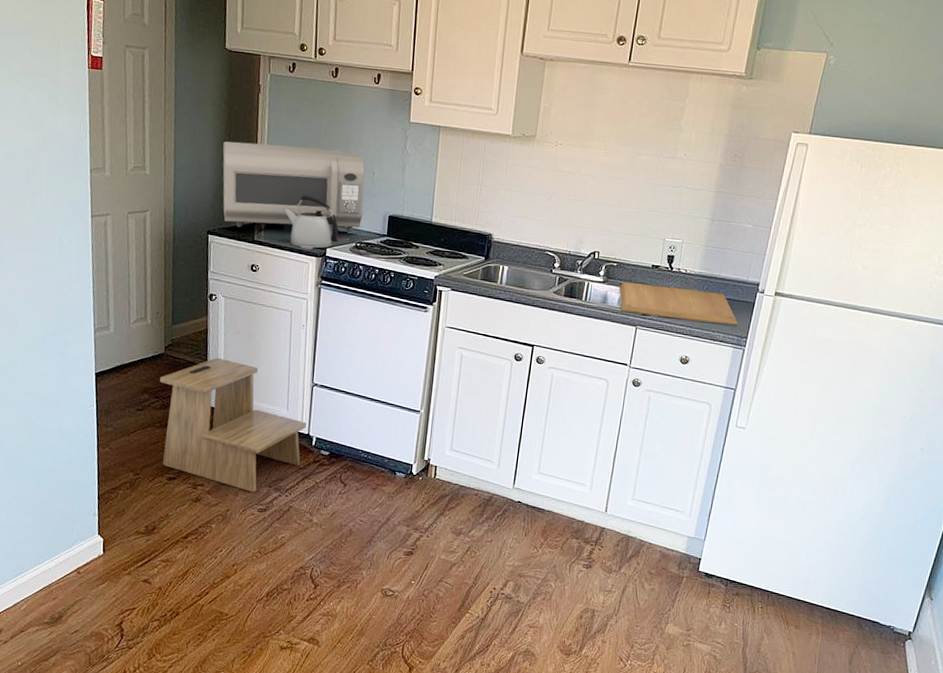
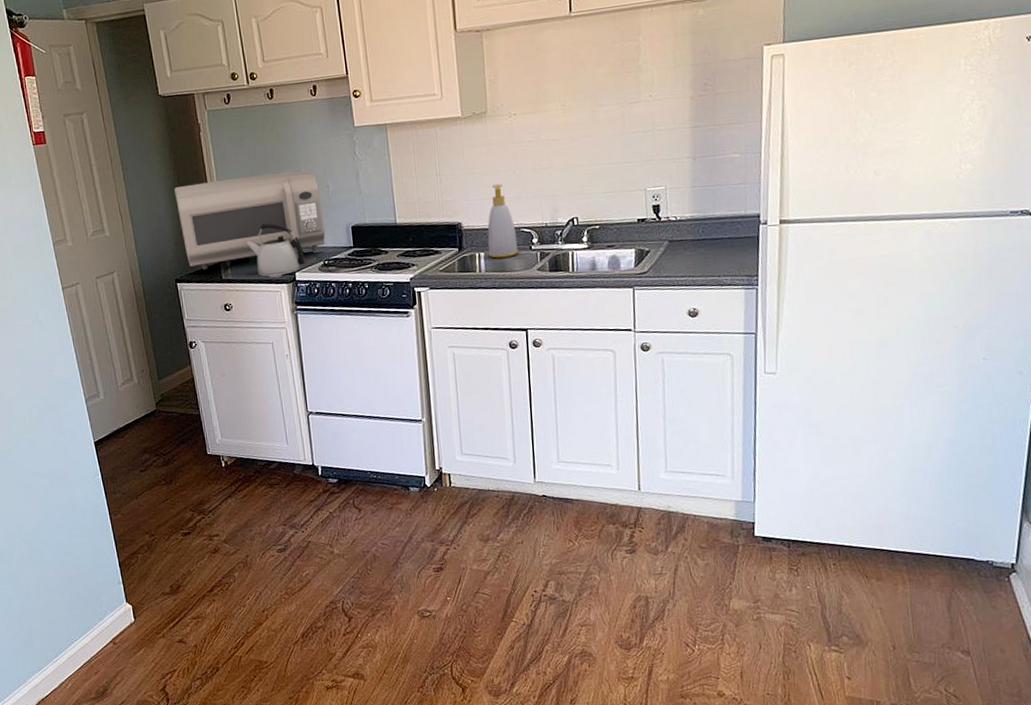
step stool: present [160,357,306,492] -> none [156,404,311,534]
soap bottle: none [510,204,541,276] -> present [487,183,519,259]
chopping board: present [619,282,739,326] -> none [607,233,746,276]

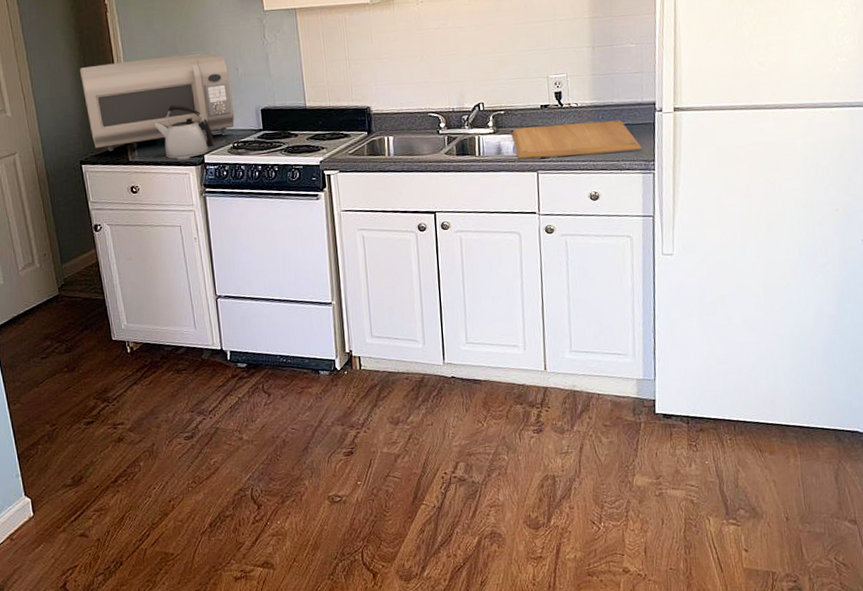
soap bottle: present [487,183,519,259] -> none [396,68,426,143]
chopping board: none [607,233,746,276] -> present [512,119,643,160]

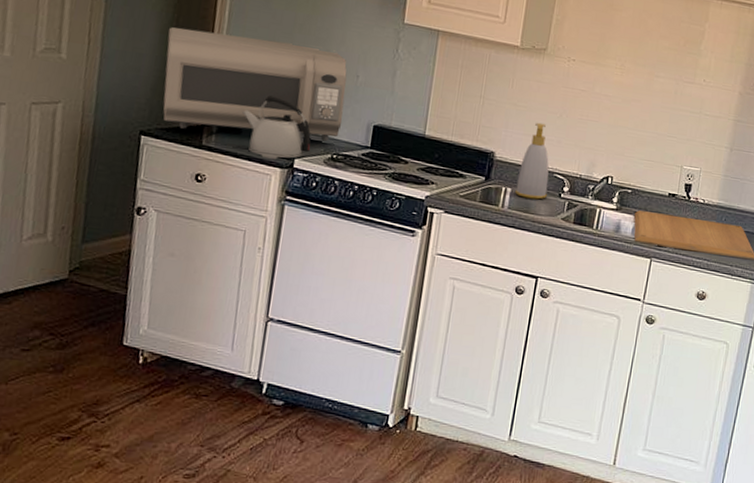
soap bottle: none [396,68,426,143] -> present [514,122,549,200]

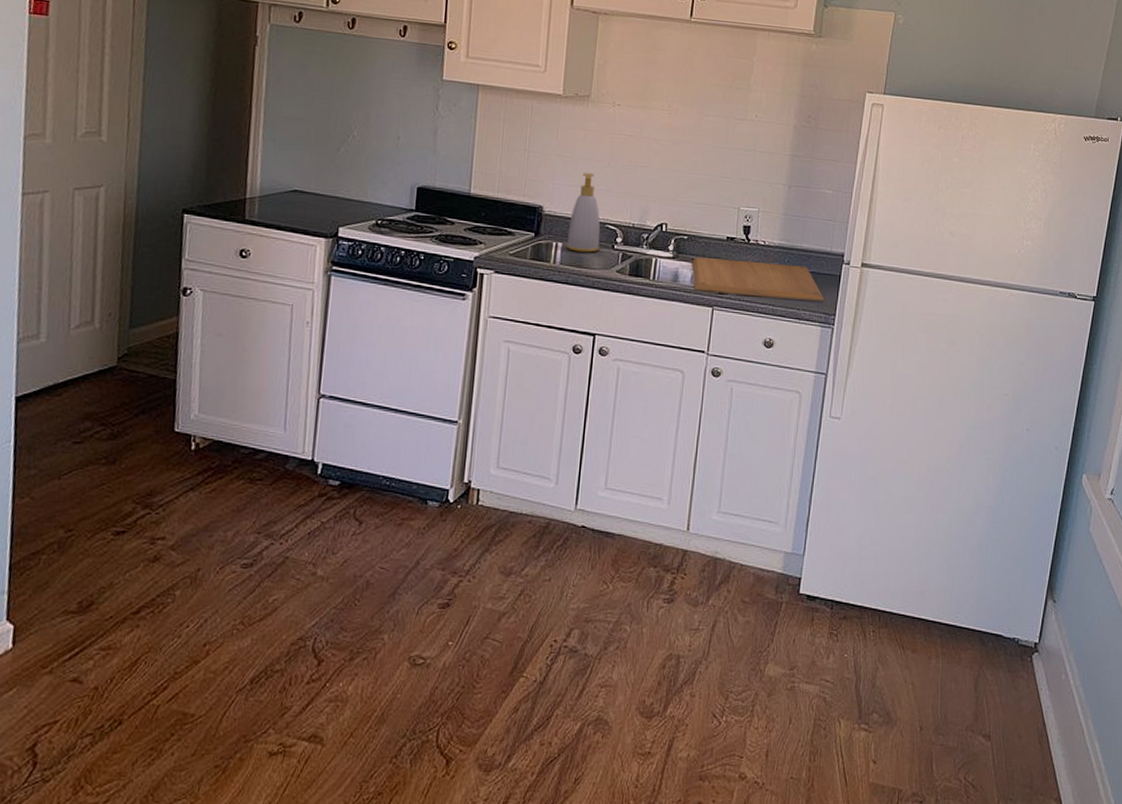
microwave: present [163,27,347,142] -> none [204,101,388,207]
kettle: present [242,95,311,159] -> none [284,164,355,229]

